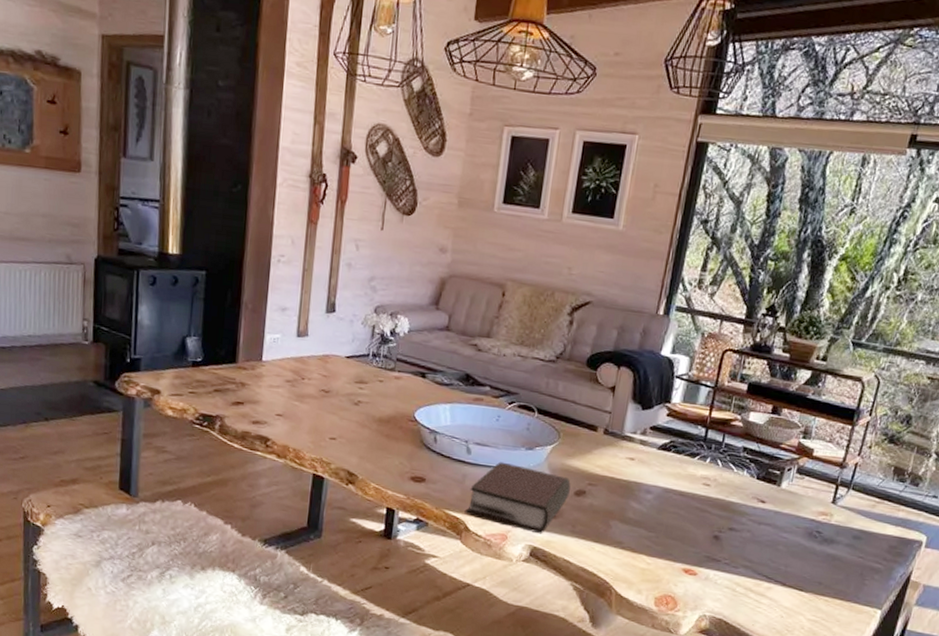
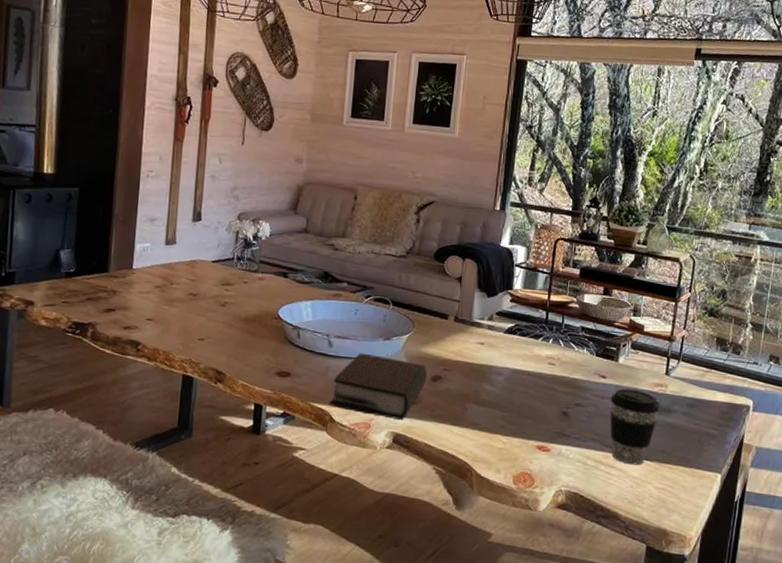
coffee cup: none [763,515,822,596] -> present [610,388,660,465]

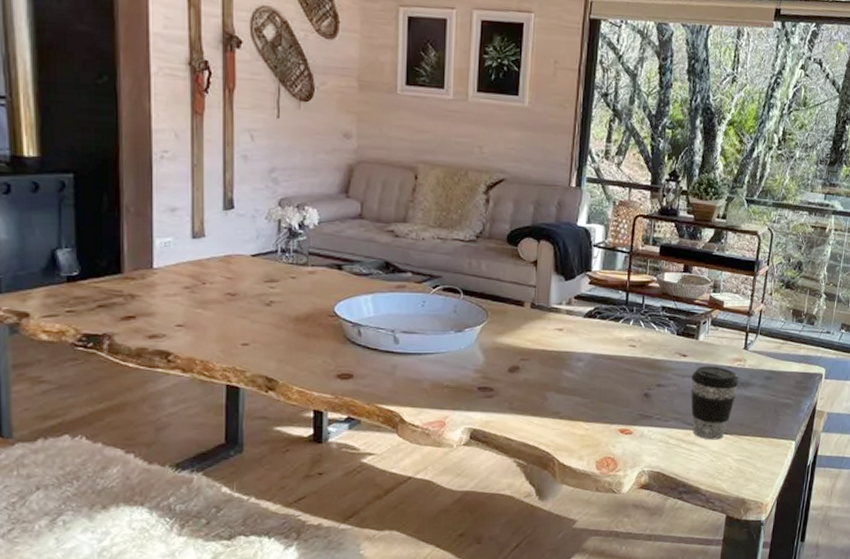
bible: present [329,353,427,421] -> none [398,347,504,416]

